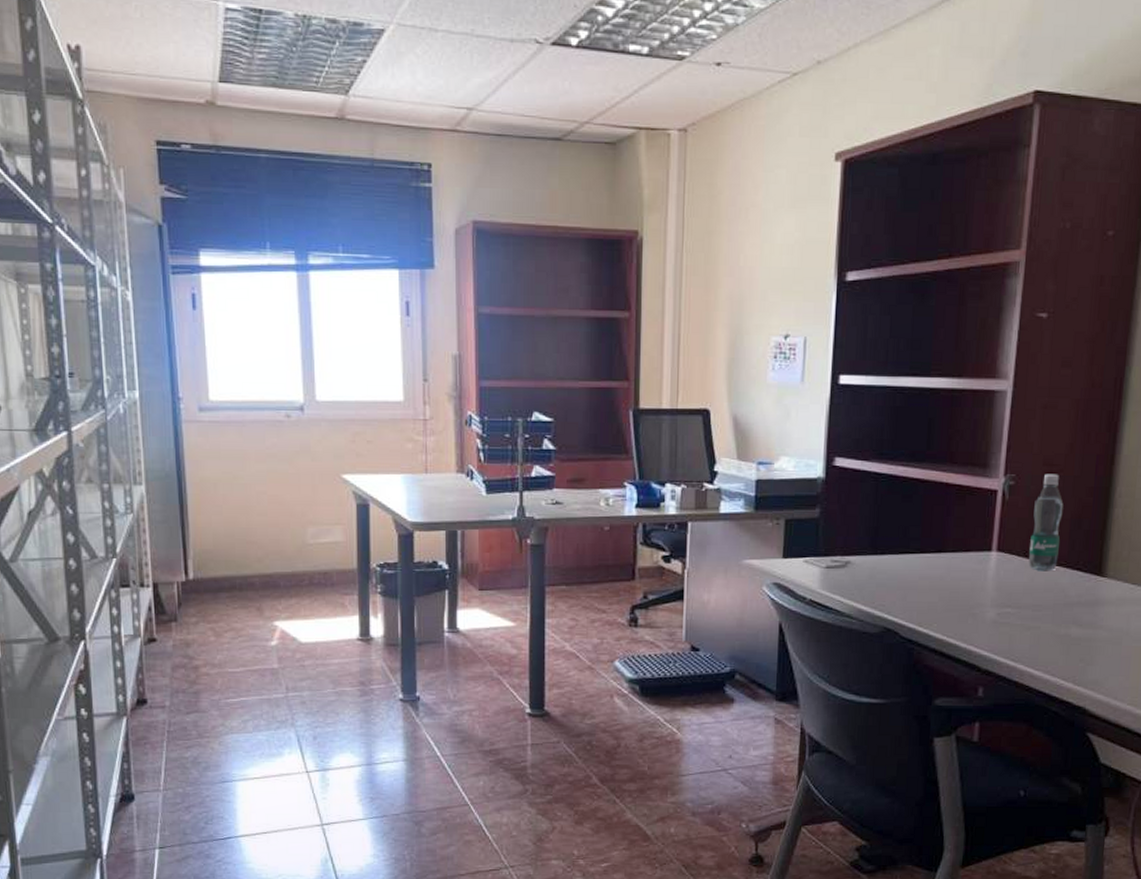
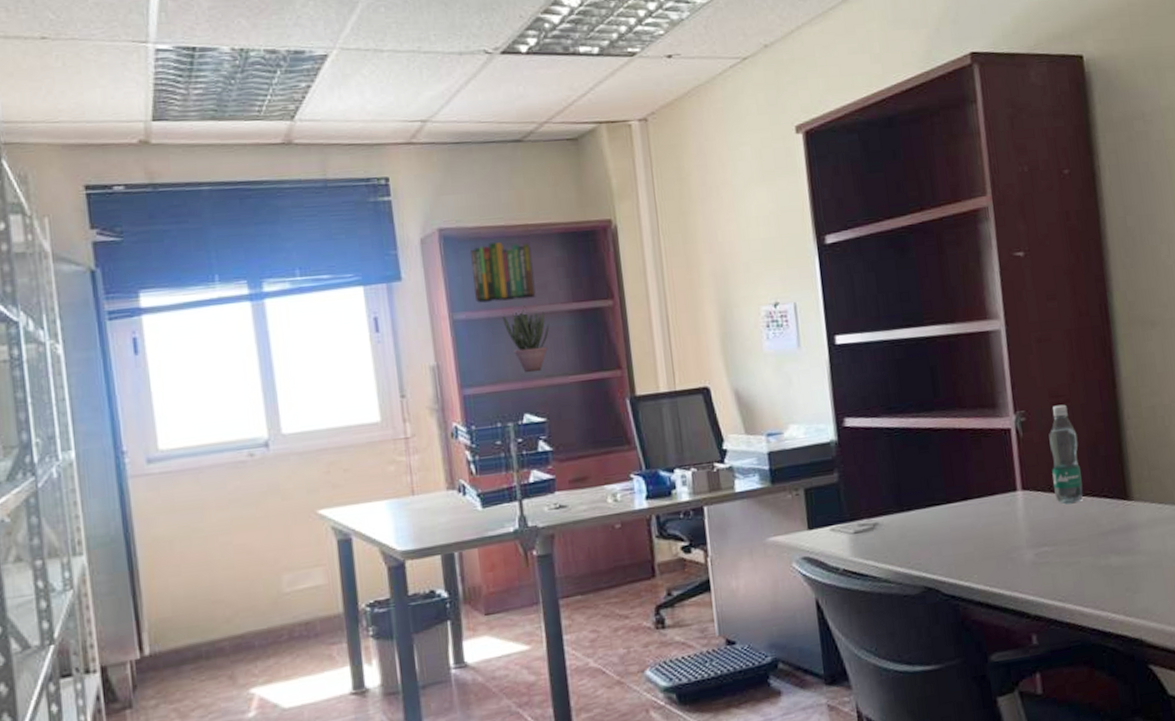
books: none [501,241,558,300] -> present [471,242,536,303]
potted plant: none [523,307,567,374] -> present [502,306,550,373]

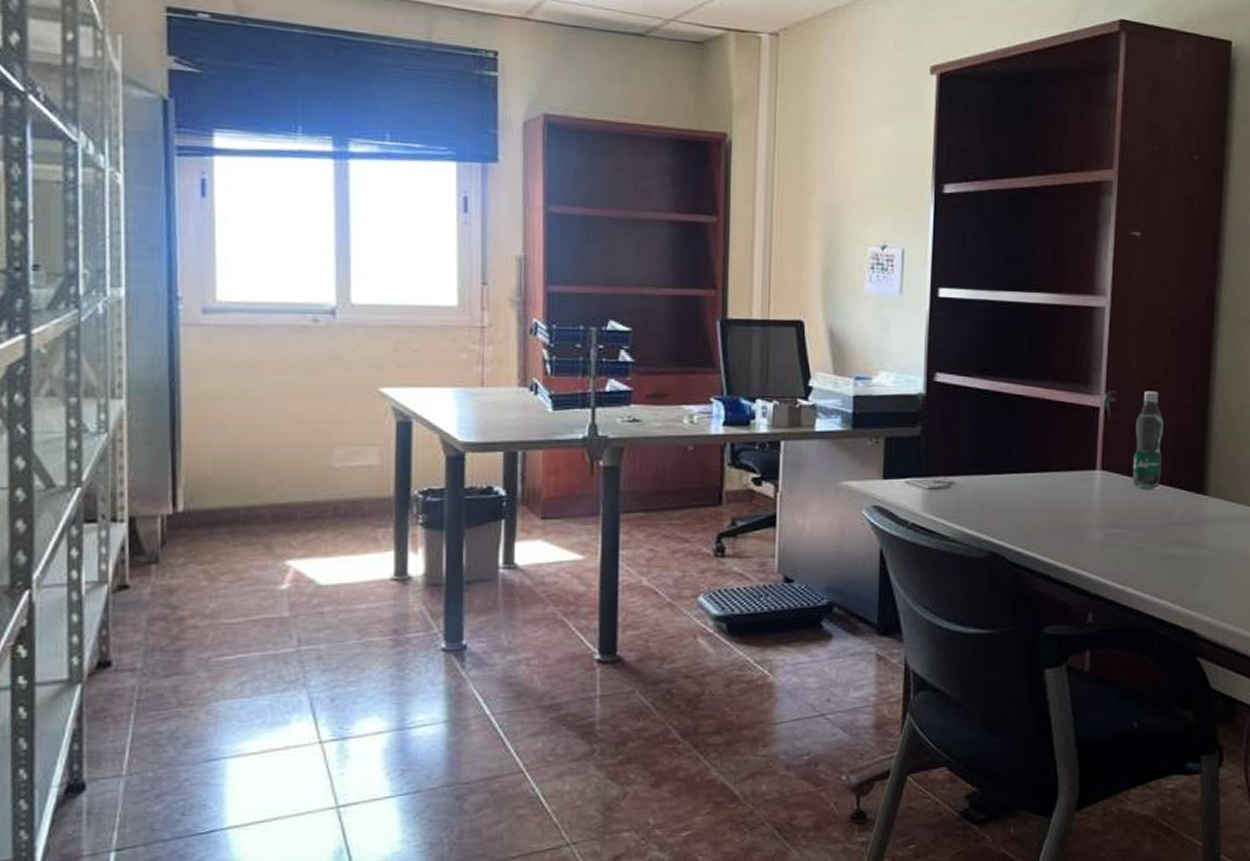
books: present [471,242,536,303] -> none [574,138,639,202]
potted plant: present [502,306,550,373] -> none [599,209,648,279]

